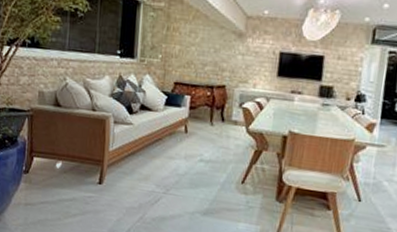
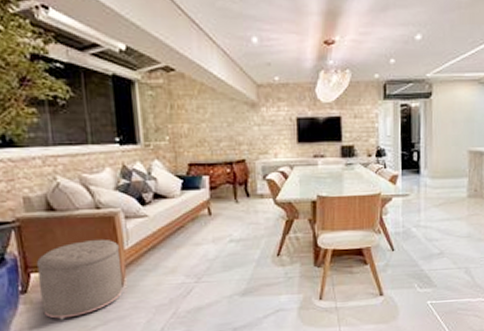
ottoman: none [38,137,106,203] -> present [36,239,123,320]

